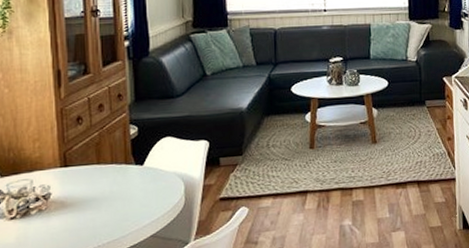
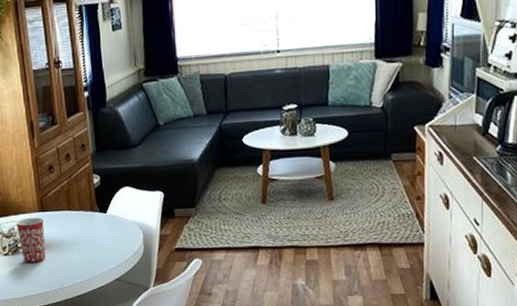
mug: none [29,173,66,226] -> present [15,217,46,263]

